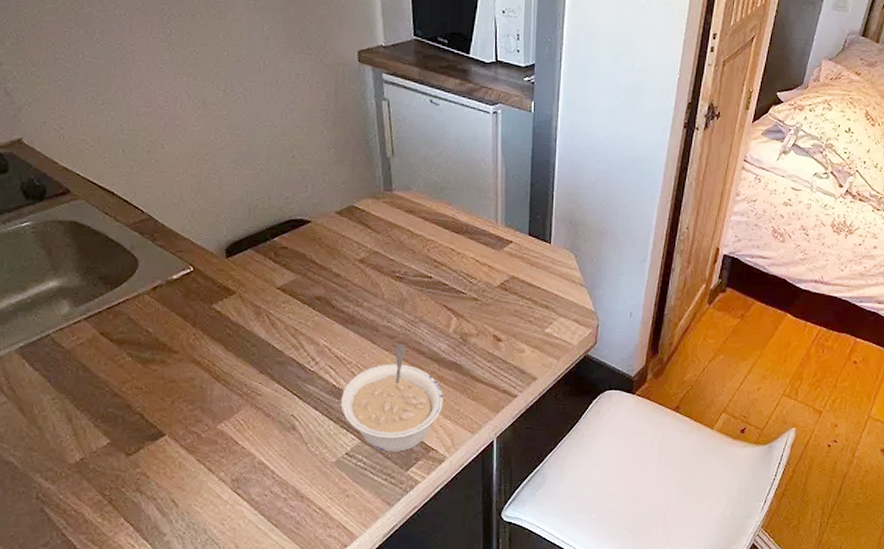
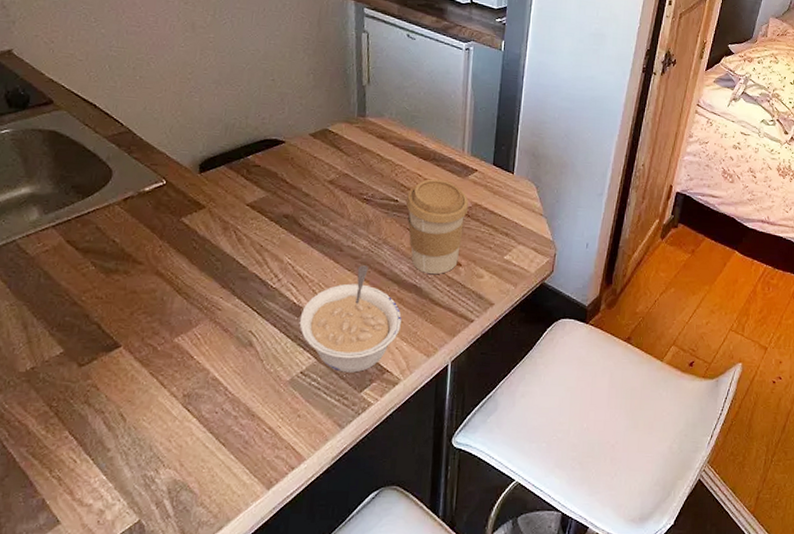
coffee cup: none [440,253,506,351] -> present [405,179,469,275]

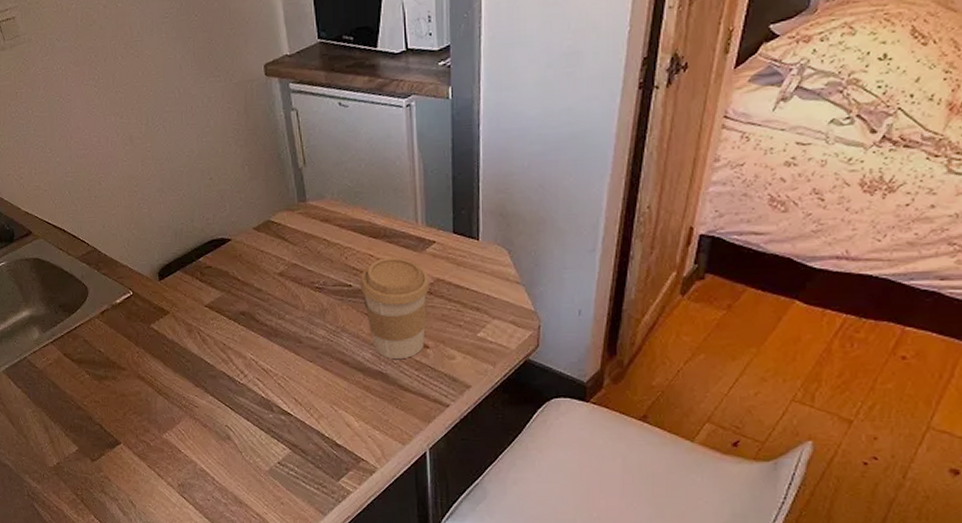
legume: present [299,265,402,373] -> none [270,355,371,462]

